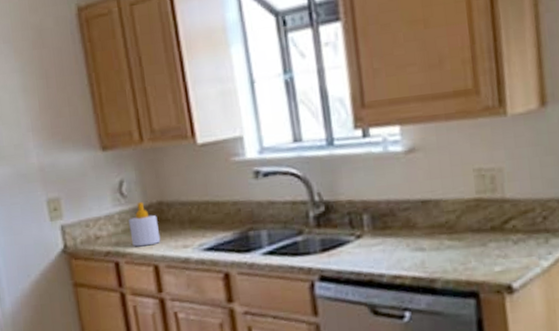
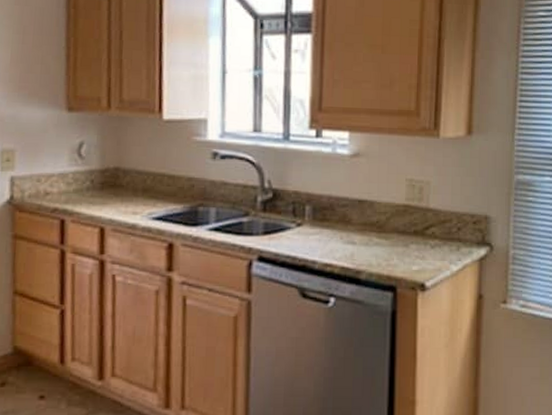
soap bottle: present [129,201,161,247] -> none [81,165,112,208]

